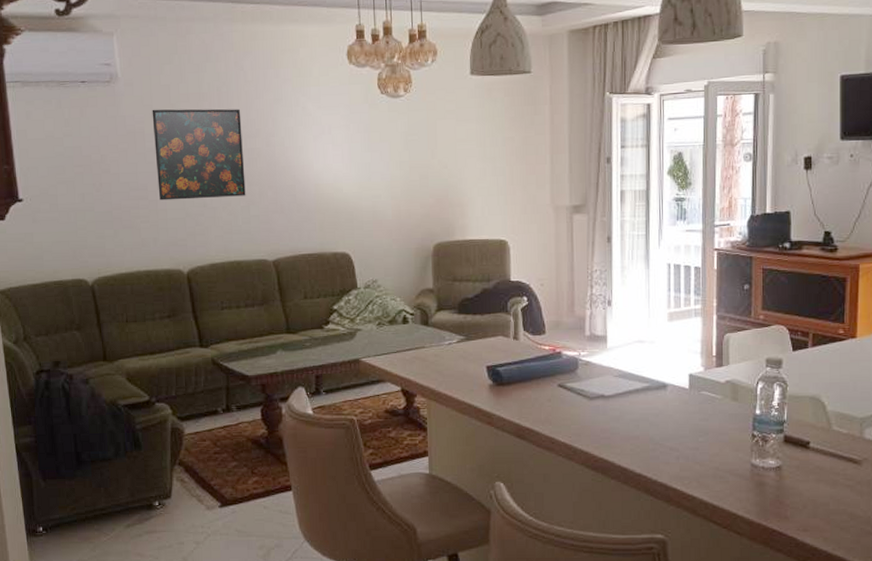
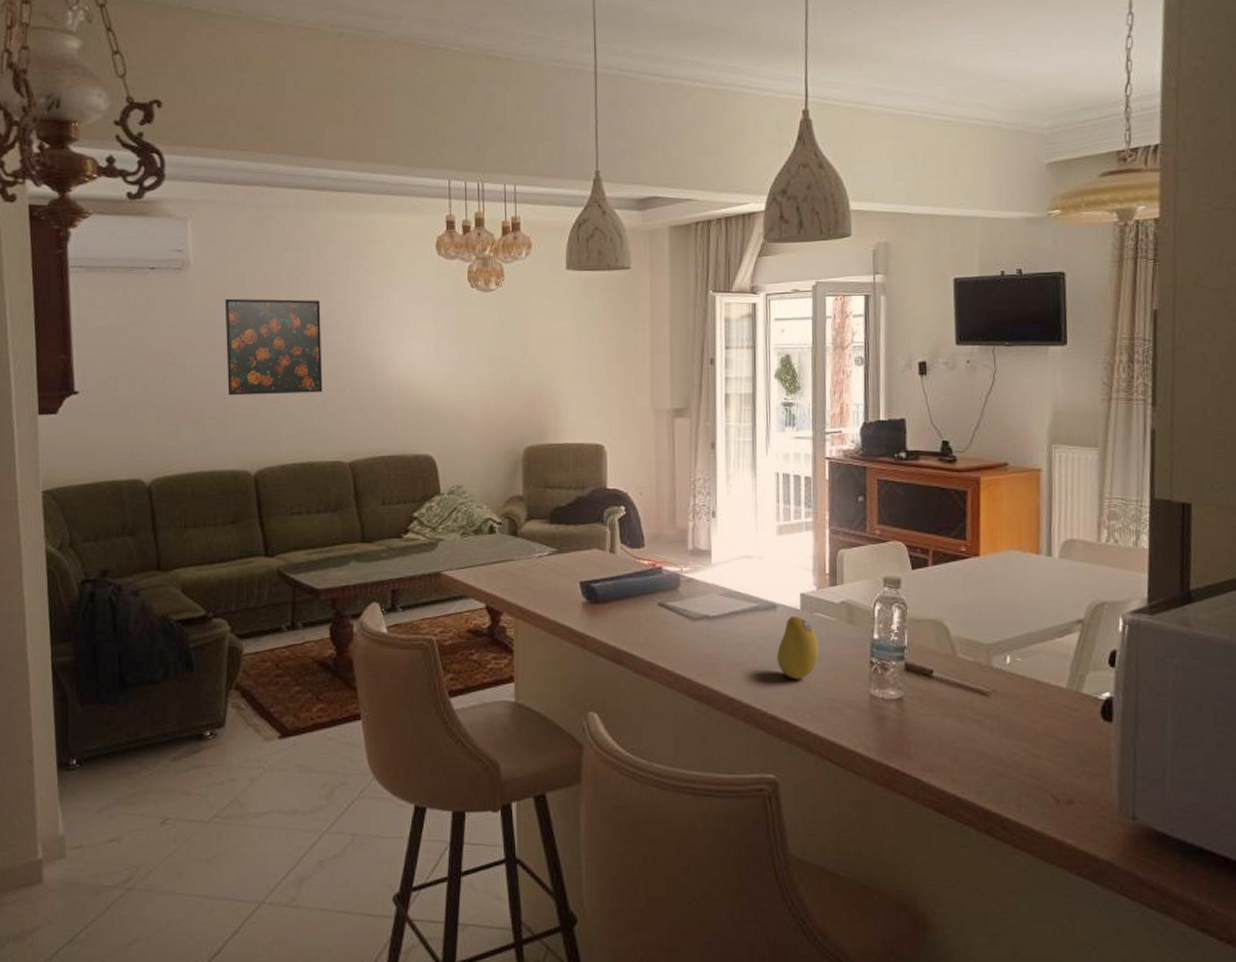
fruit: none [666,395,705,451] -> present [777,616,819,680]

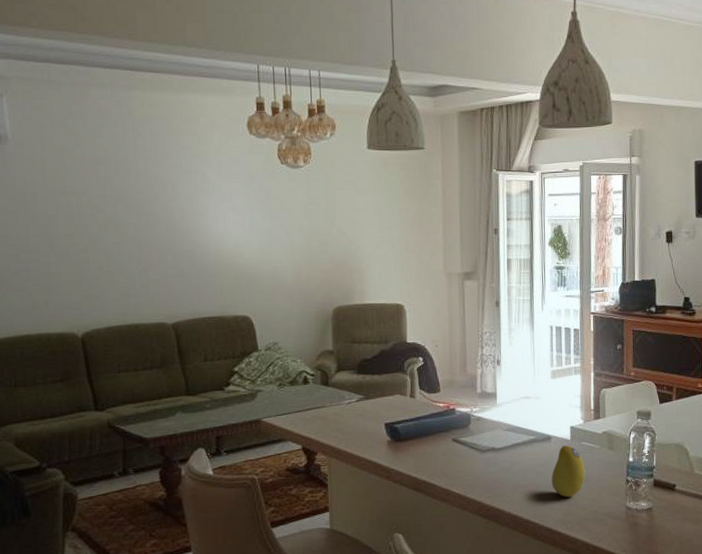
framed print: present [225,298,323,396] -> none [44,172,144,264]

